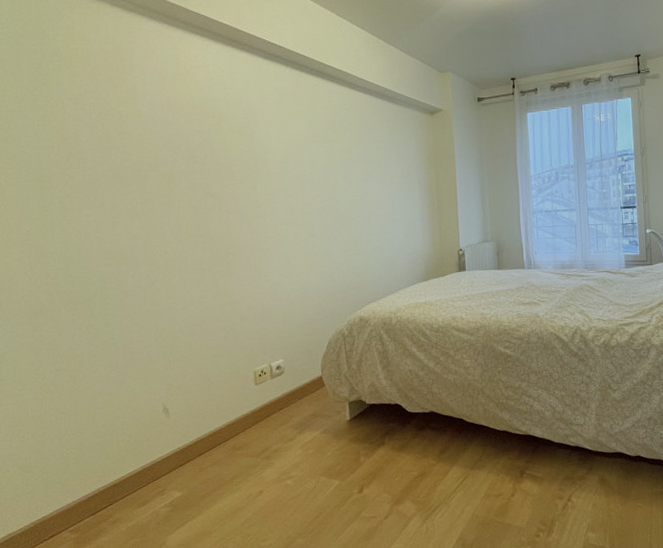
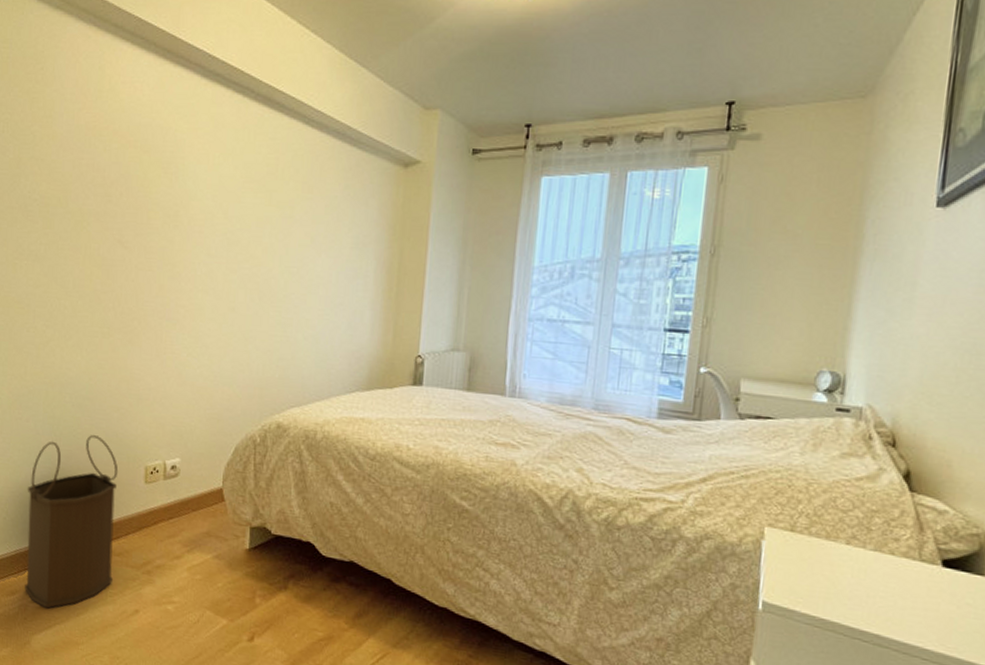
basket: none [147,354,237,510] -> present [25,435,119,608]

